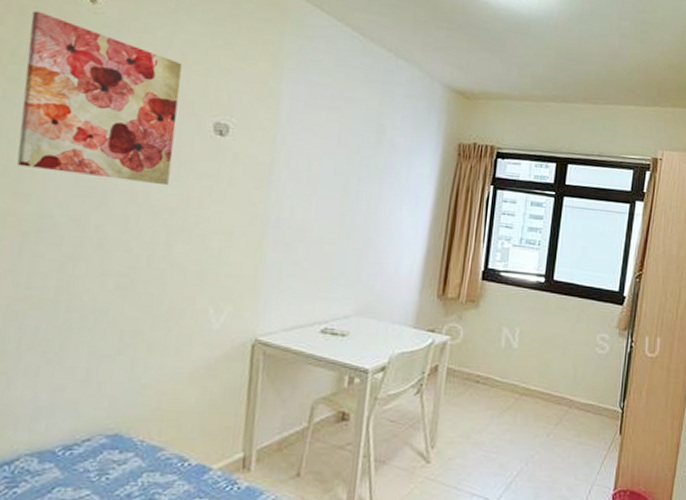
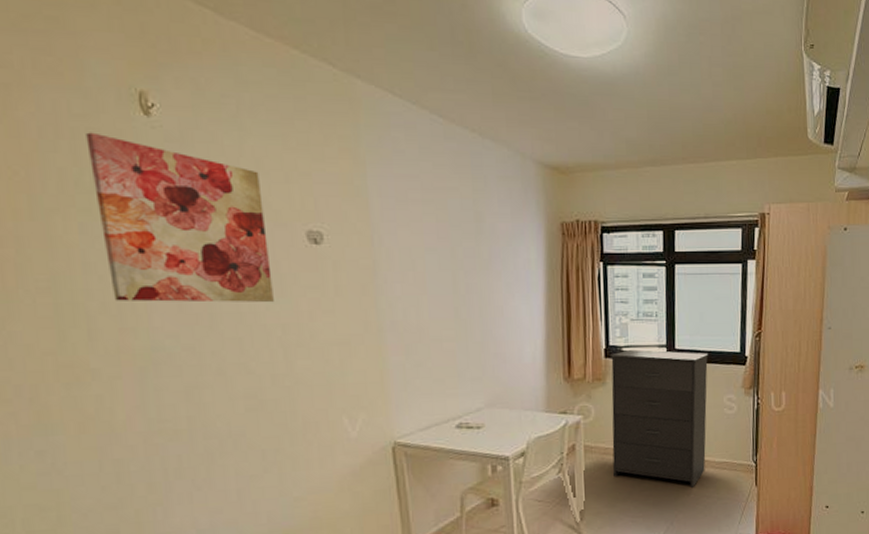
dresser: none [473,275,587,427] -> present [611,350,709,487]

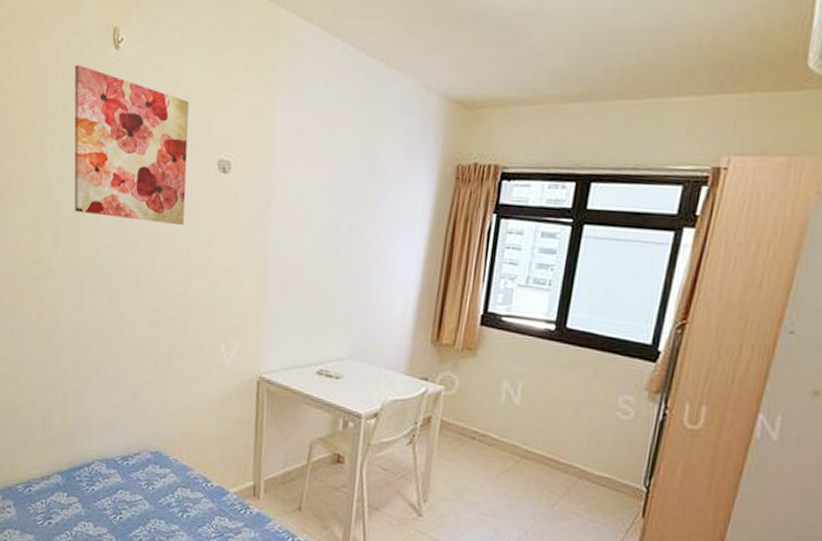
dresser: present [611,350,709,487] -> none [468,320,609,498]

